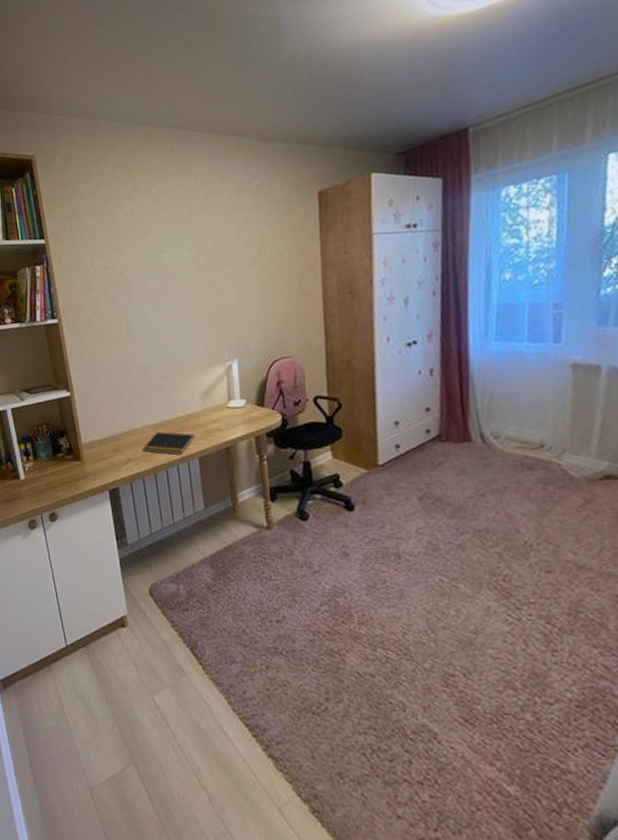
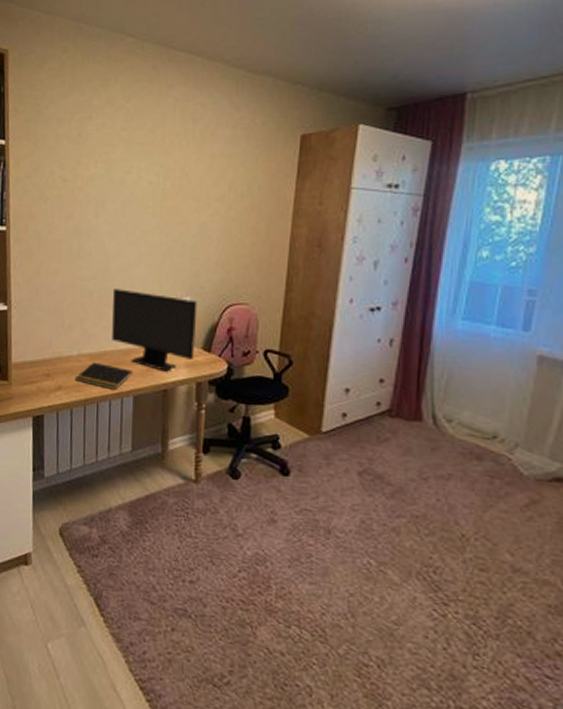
computer monitor: none [164,360,250,431] -> present [112,289,198,372]

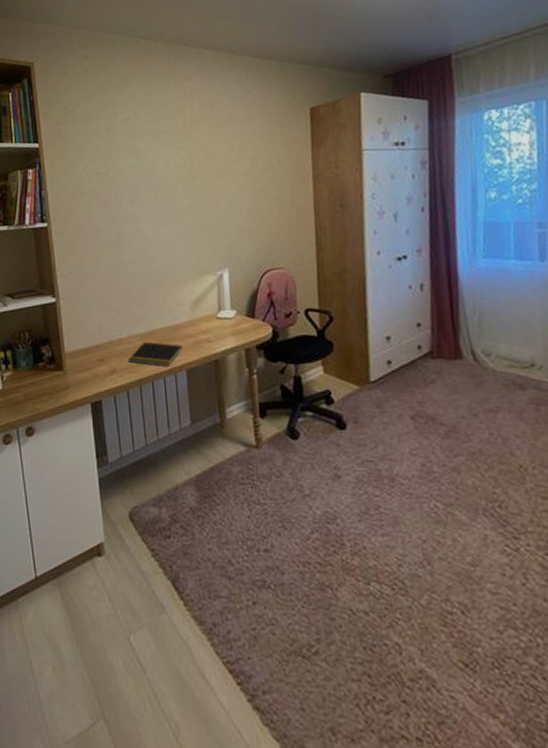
computer monitor: present [112,289,198,372] -> none [154,268,240,342]

